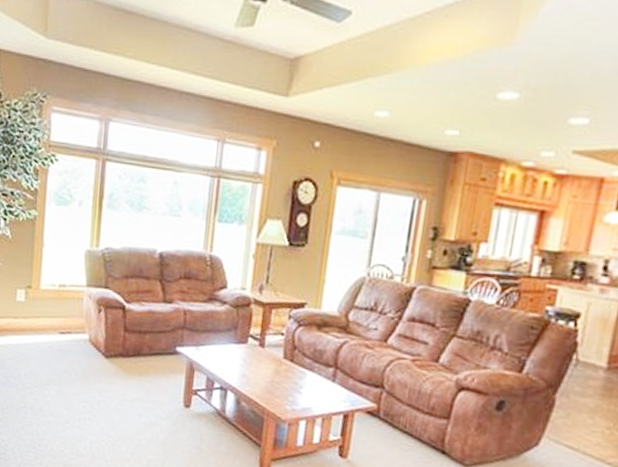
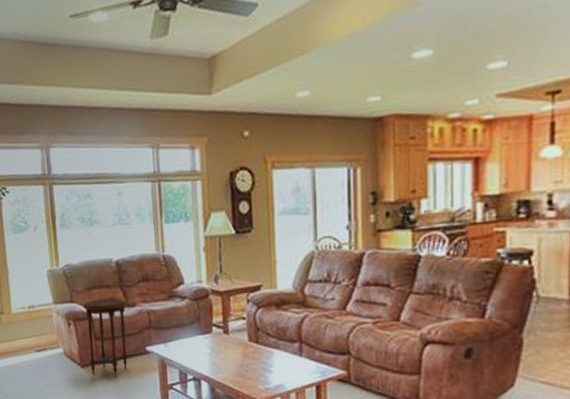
side table: none [115,289,164,374] -> present [83,299,128,377]

